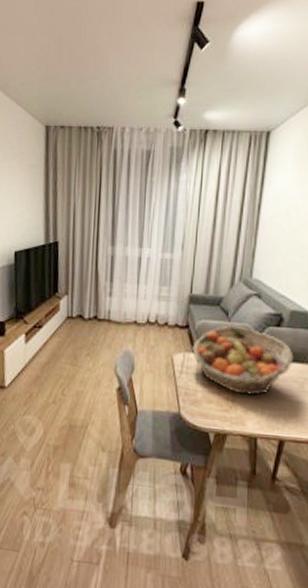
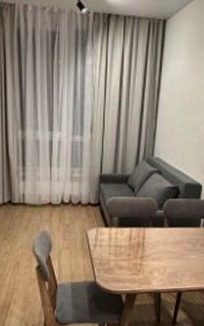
fruit basket: present [192,326,294,395] -> none [104,201,188,258]

